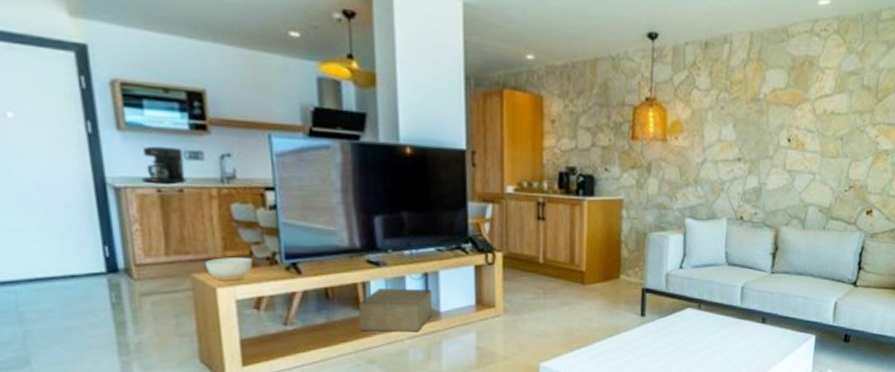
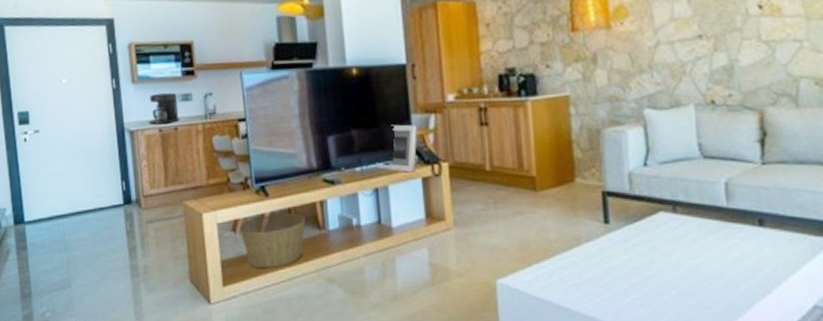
bowl: present [204,256,253,281] -> none [193,183,230,207]
basket: none [264,292,345,349] -> present [239,212,306,269]
decorative box: present [359,289,433,332] -> none [318,205,385,250]
picture frame: none [428,210,473,260] -> present [377,124,417,173]

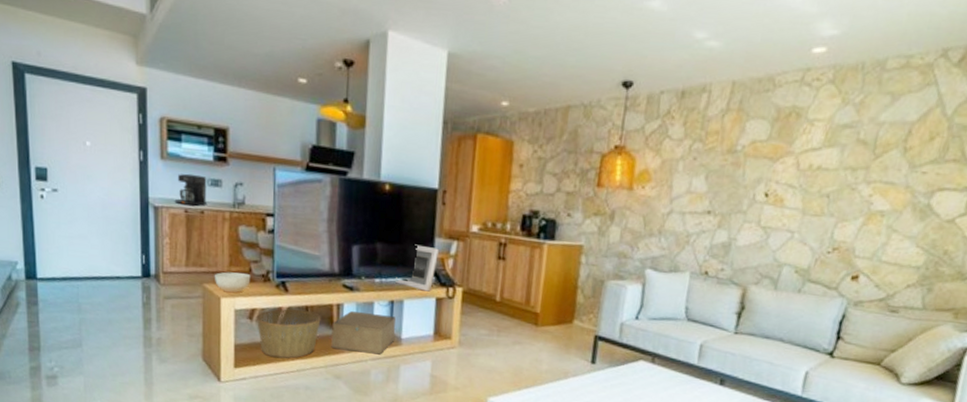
bowl: none [193,183,230,207] -> present [214,271,251,293]
decorative box: none [318,205,385,250] -> present [331,311,396,355]

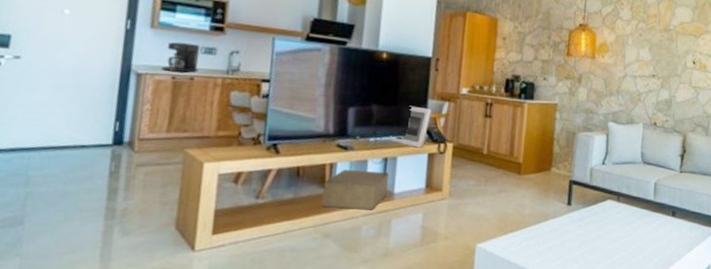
bowl: present [214,271,251,293] -> none [198,136,240,158]
basket: present [256,308,321,359] -> none [241,170,313,221]

